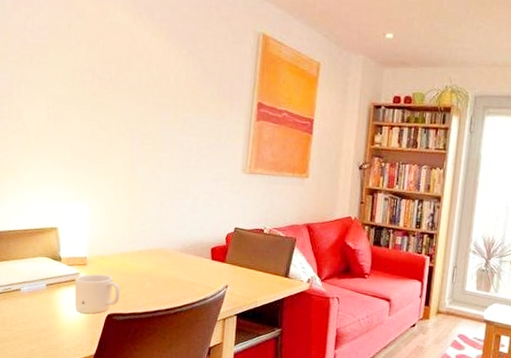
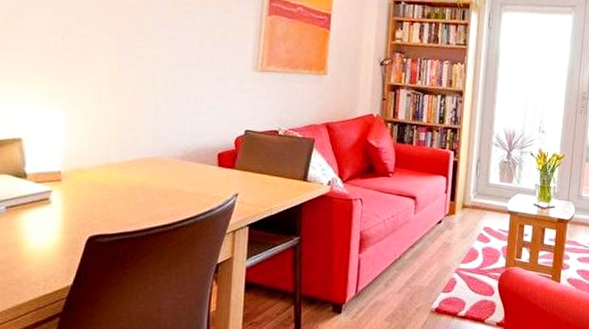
mug: present [74,274,120,314] -> none [44,190,105,238]

